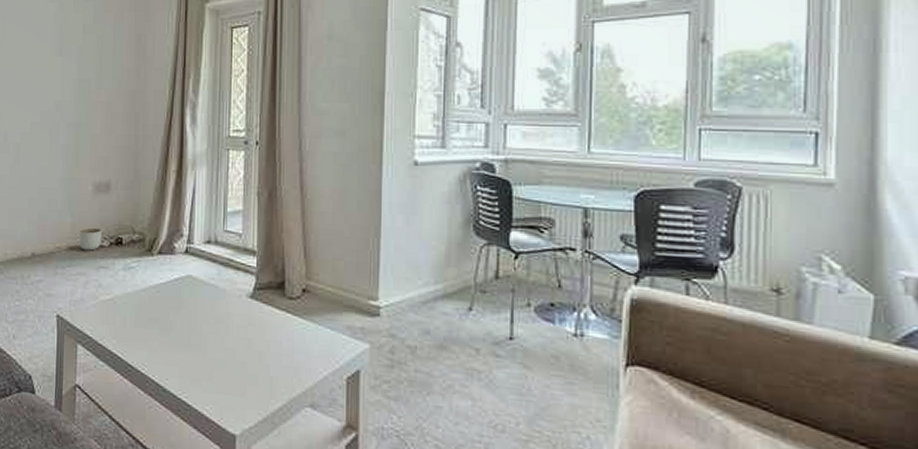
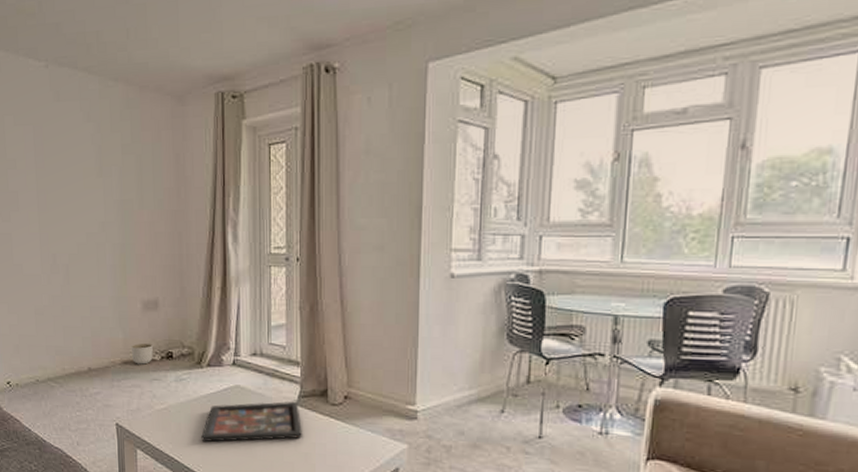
decorative tray: none [148,294,256,338] -> present [201,402,302,442]

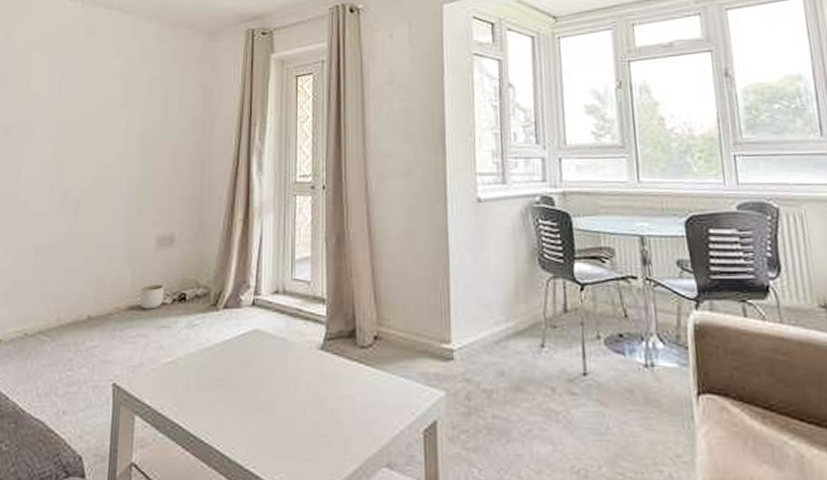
decorative tray: present [201,402,302,442] -> none [212,346,328,402]

